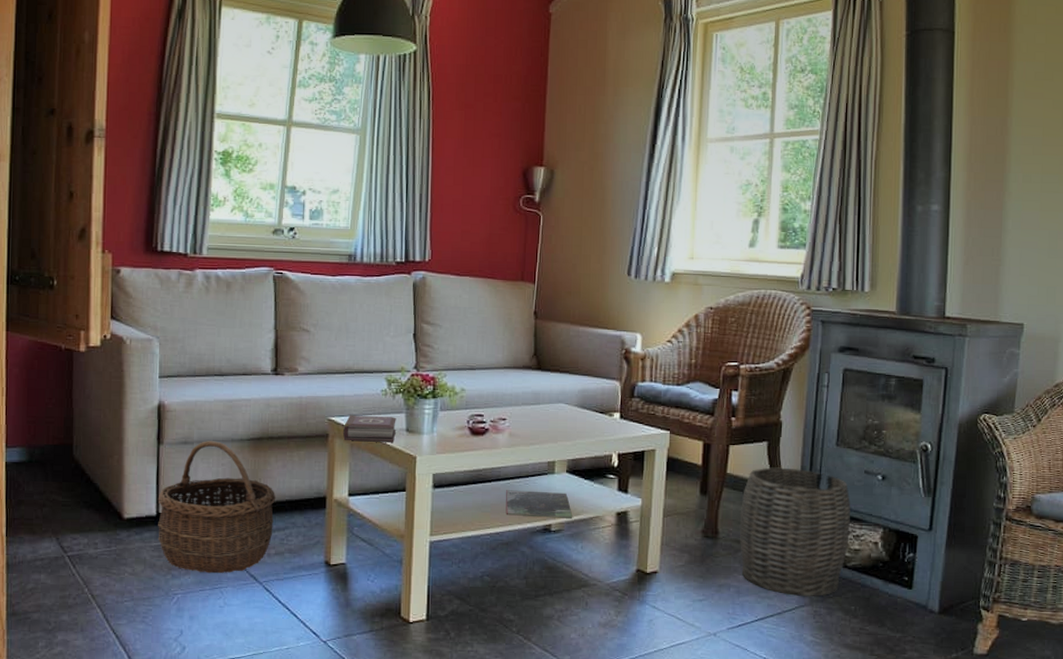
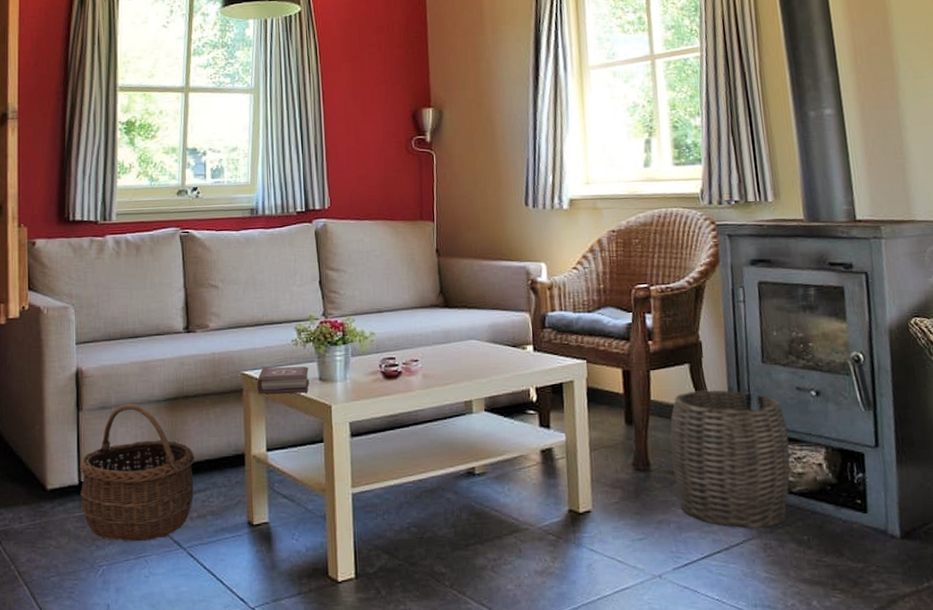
magazine: present [506,490,573,519] -> none [425,433,496,461]

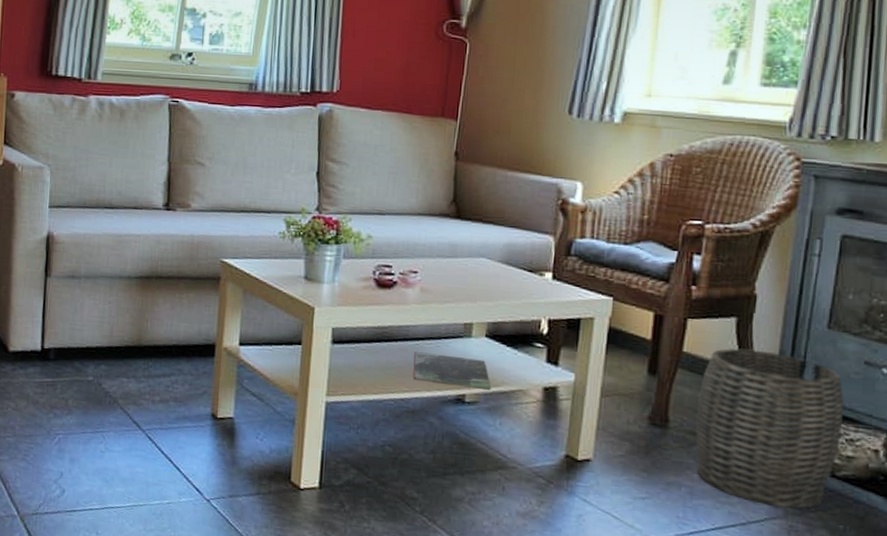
wicker basket: present [79,404,195,542] -> none [41,276,163,417]
book: present [257,366,309,395] -> none [236,257,294,290]
magazine: none [425,433,496,461] -> present [413,352,491,390]

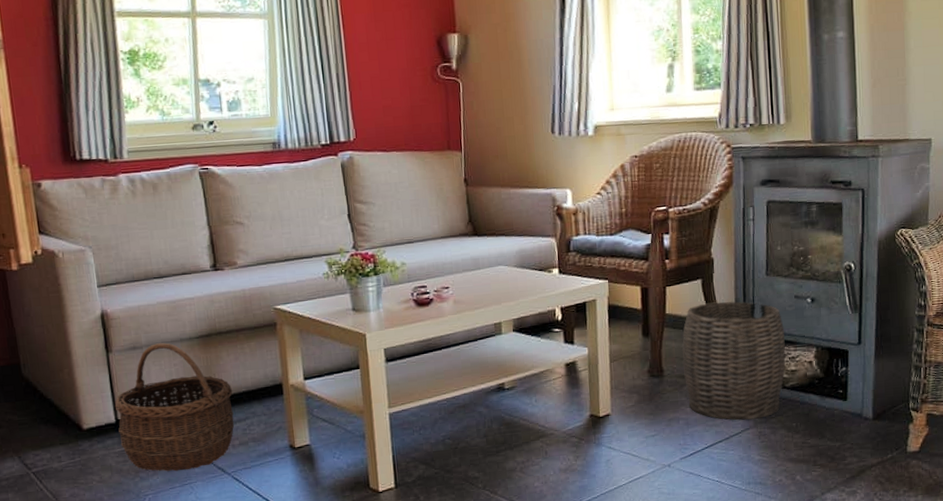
wicker basket: none [41,276,163,417] -> present [114,343,235,471]
magazine: present [413,352,491,390] -> none [457,351,524,380]

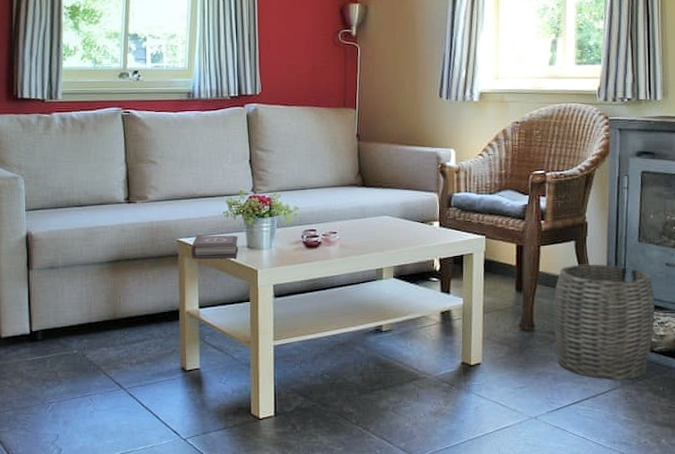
wicker basket: present [114,343,235,471] -> none [30,265,135,383]
book: none [290,298,343,327] -> present [191,235,238,259]

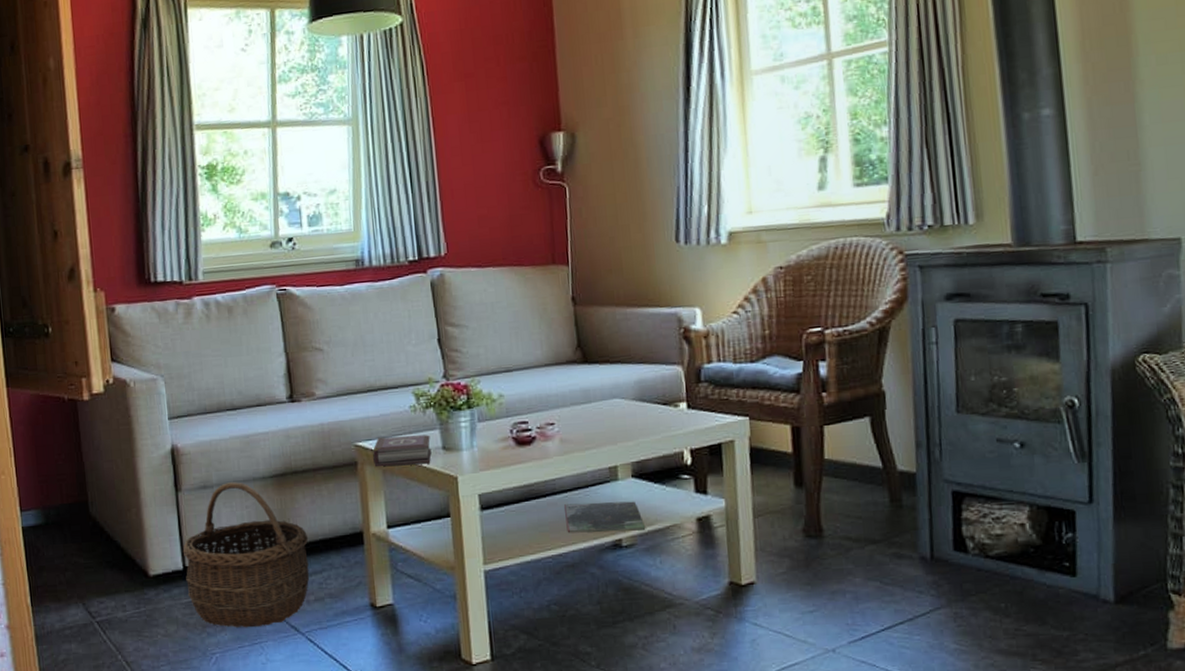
wicker basket: none [30,265,135,383] -> present [182,482,310,628]
magazine: none [340,296,401,320] -> present [564,501,646,534]
woven basket: present [553,264,656,380] -> none [846,445,988,597]

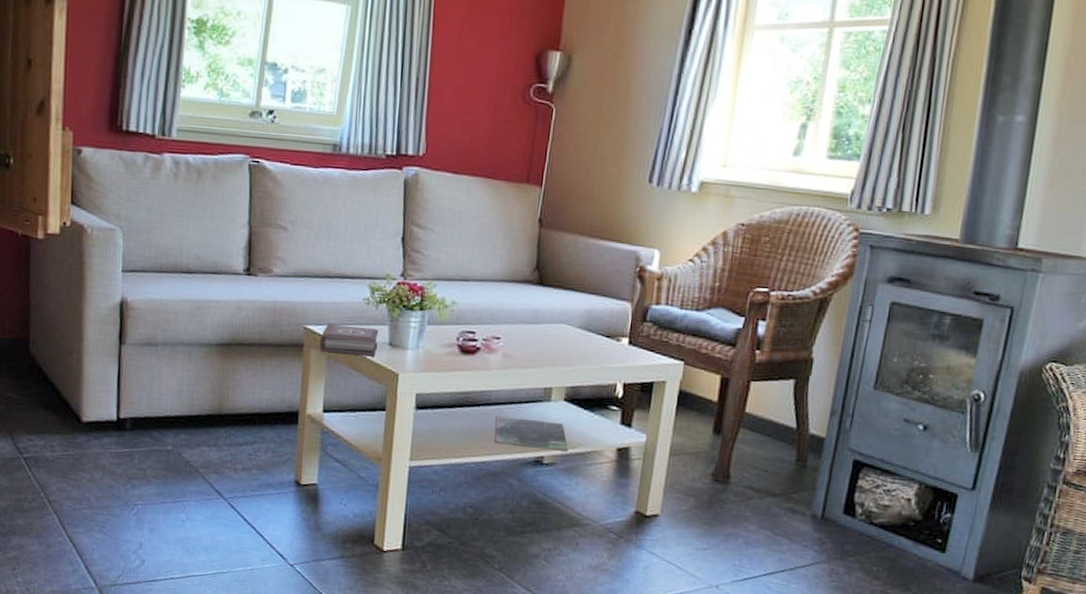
wicker basket: present [182,482,310,628] -> none [118,343,245,486]

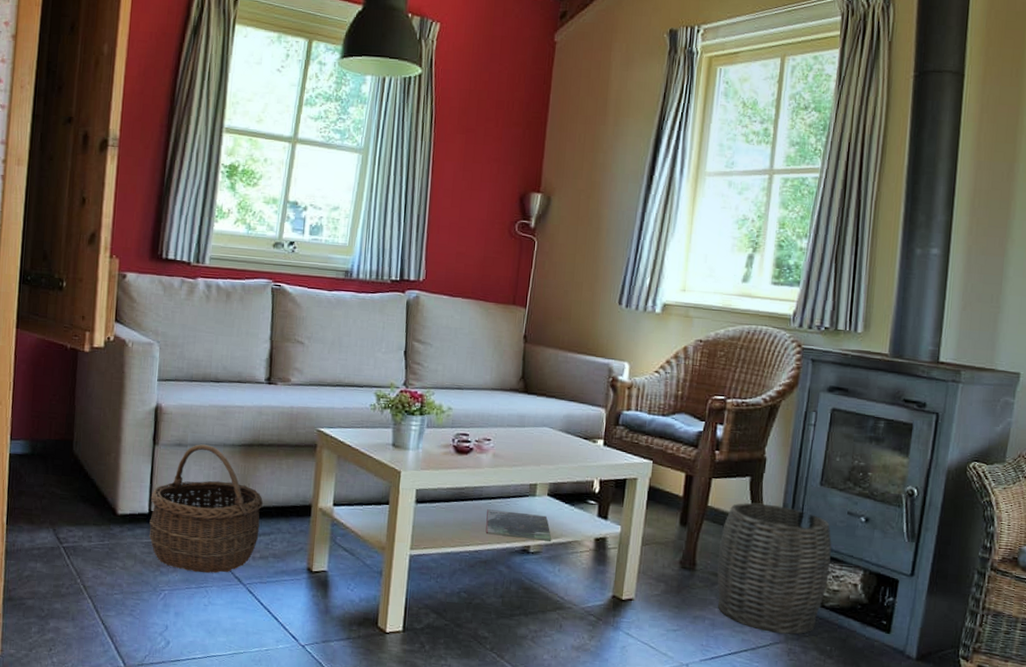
wicker basket: none [118,343,245,486] -> present [148,444,264,573]
book: present [320,323,379,357] -> none [331,426,383,456]
woven basket: none [752,408,884,554] -> present [717,502,832,635]

